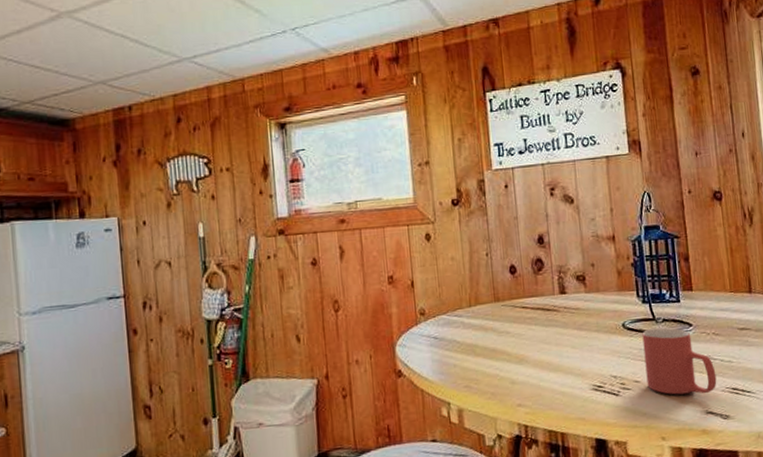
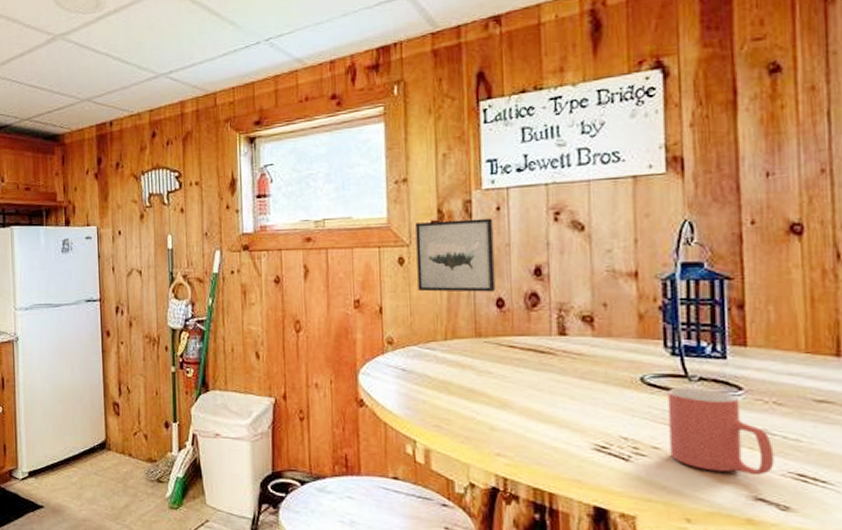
wall art: none [438,195,509,264] -> present [415,218,496,292]

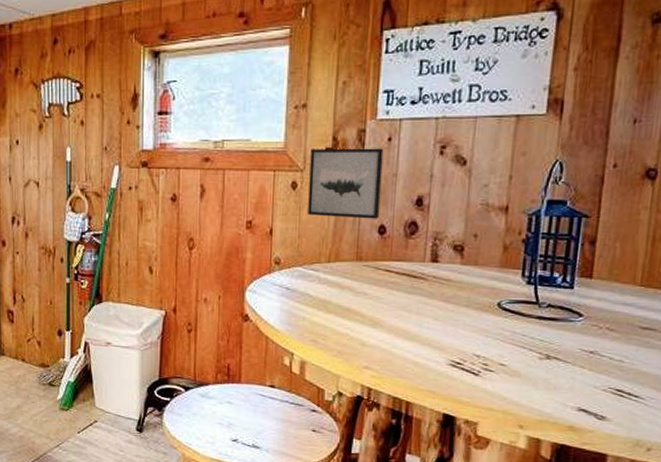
mug: present [668,388,775,476] -> none [514,313,601,390]

